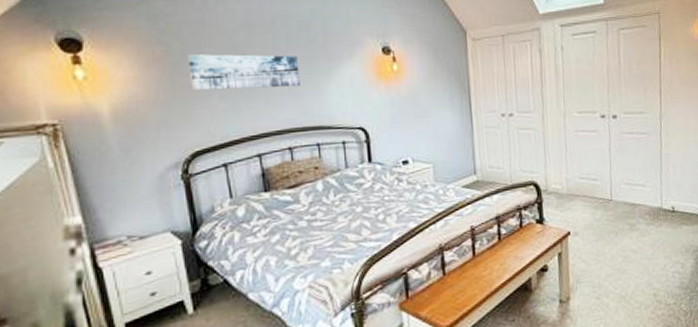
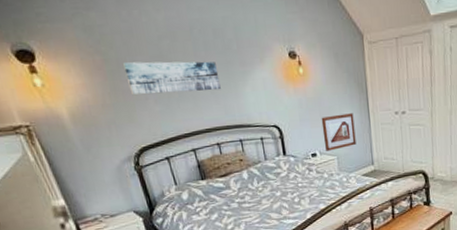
picture frame: none [415,114,456,158] -> present [321,113,357,151]

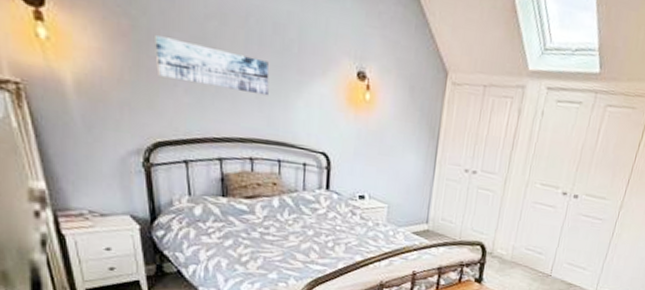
picture frame: present [321,113,357,151] -> none [376,155,417,197]

